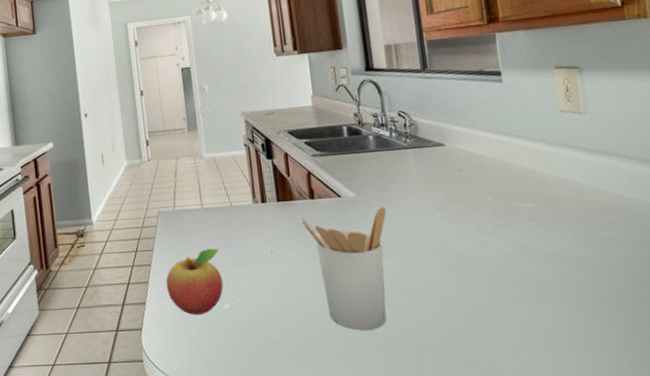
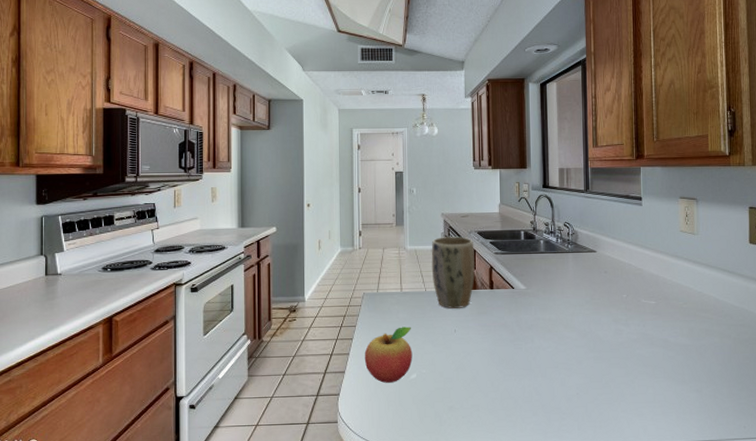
plant pot: none [233,138,290,225] -> present [431,236,475,309]
utensil holder: present [301,206,387,330] -> none [481,298,548,398]

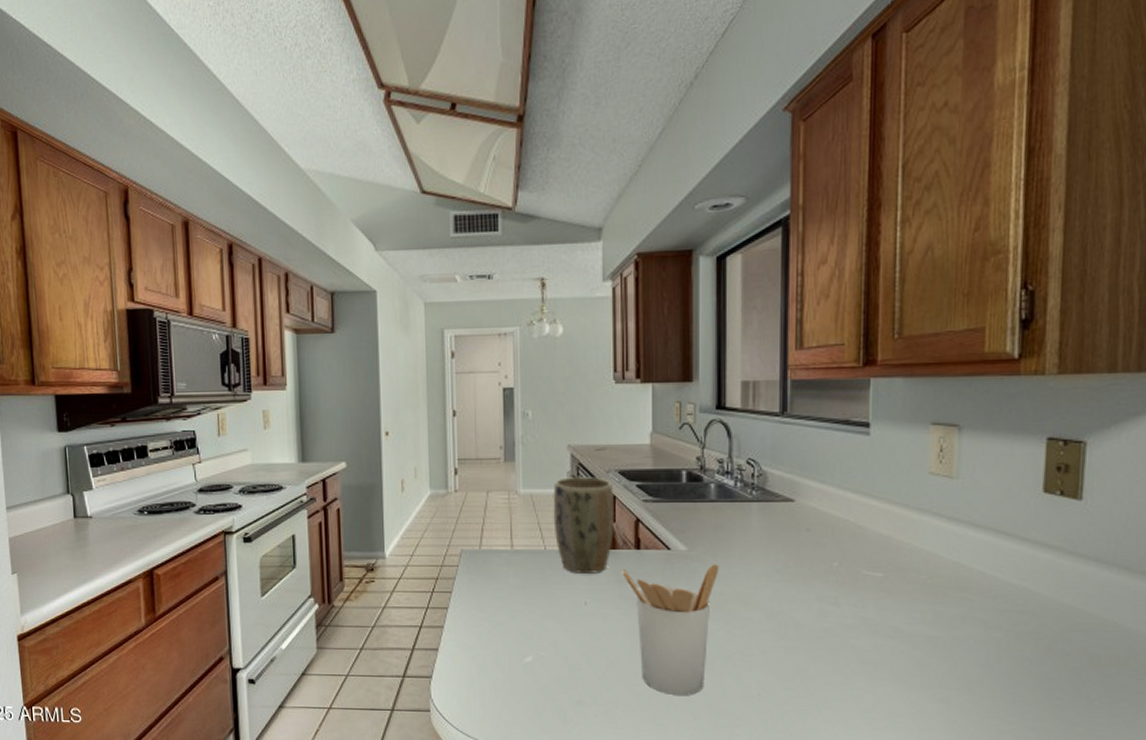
fruit: present [364,326,413,383] -> none [463,595,528,666]
utensil holder: none [481,298,548,398] -> present [622,564,720,695]

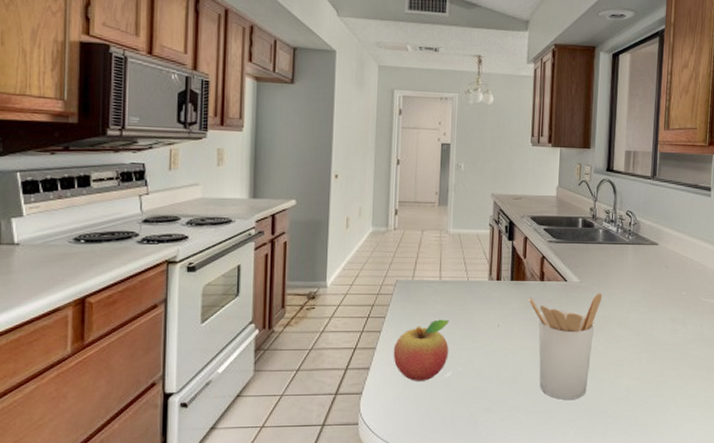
fruit: none [463,595,528,666] -> present [393,319,449,381]
plant pot: present [553,476,614,574] -> none [476,219,526,301]

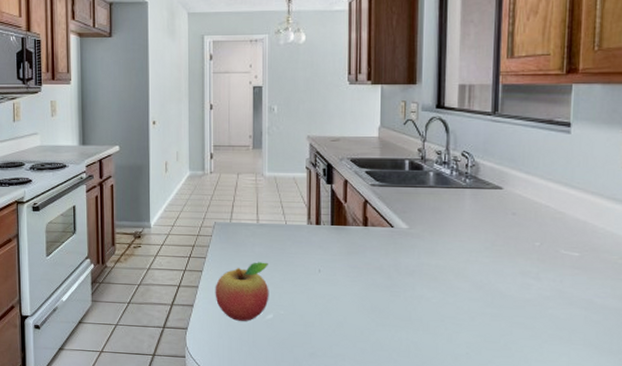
utensil holder: present [529,293,603,400] -> none [351,240,436,352]

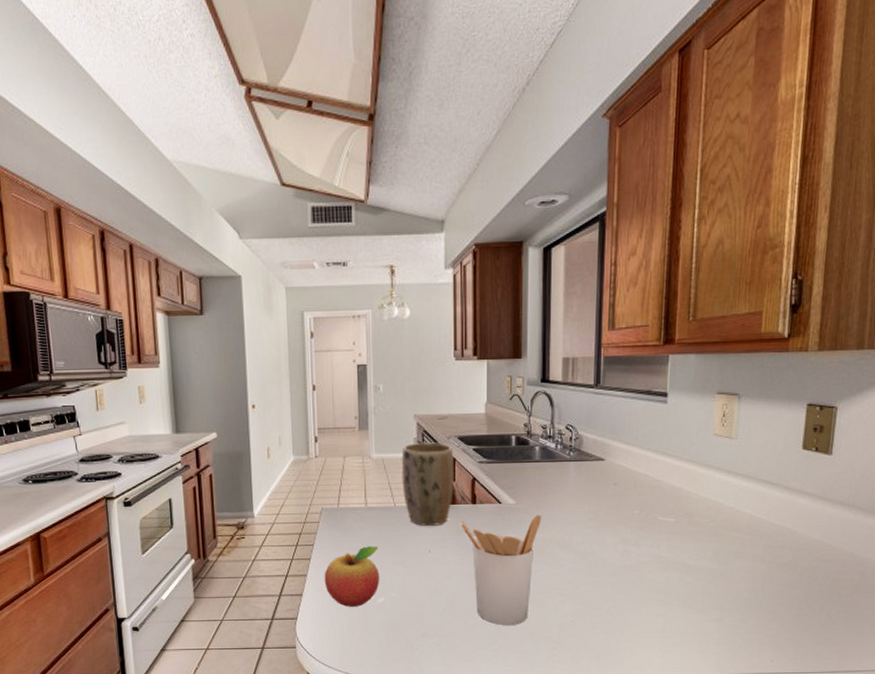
plant pot: none [293,162,346,246] -> present [401,441,454,526]
utensil holder: none [351,240,436,352] -> present [461,514,542,625]

